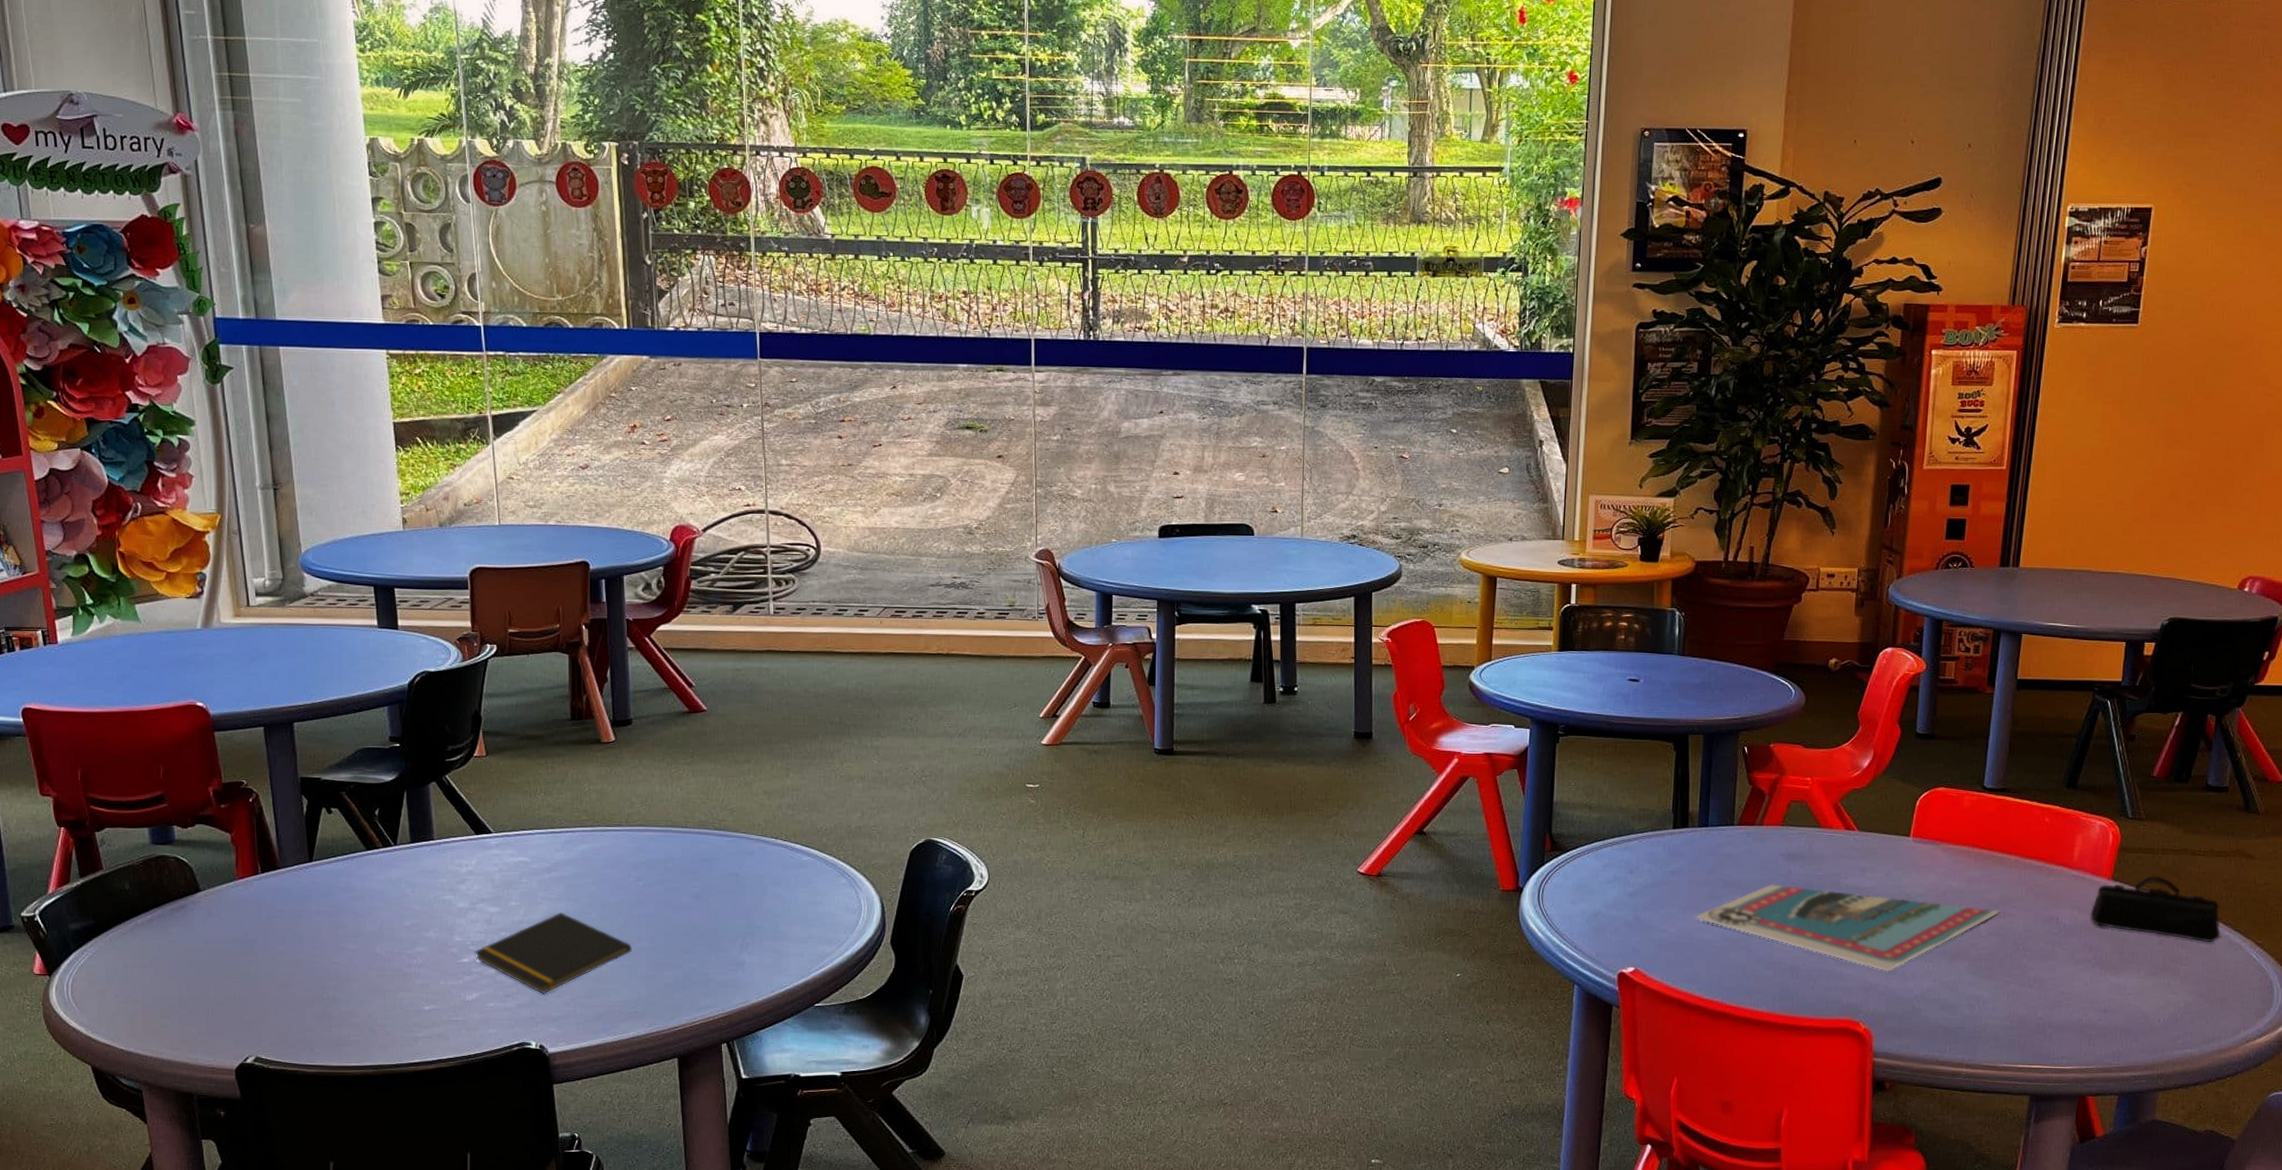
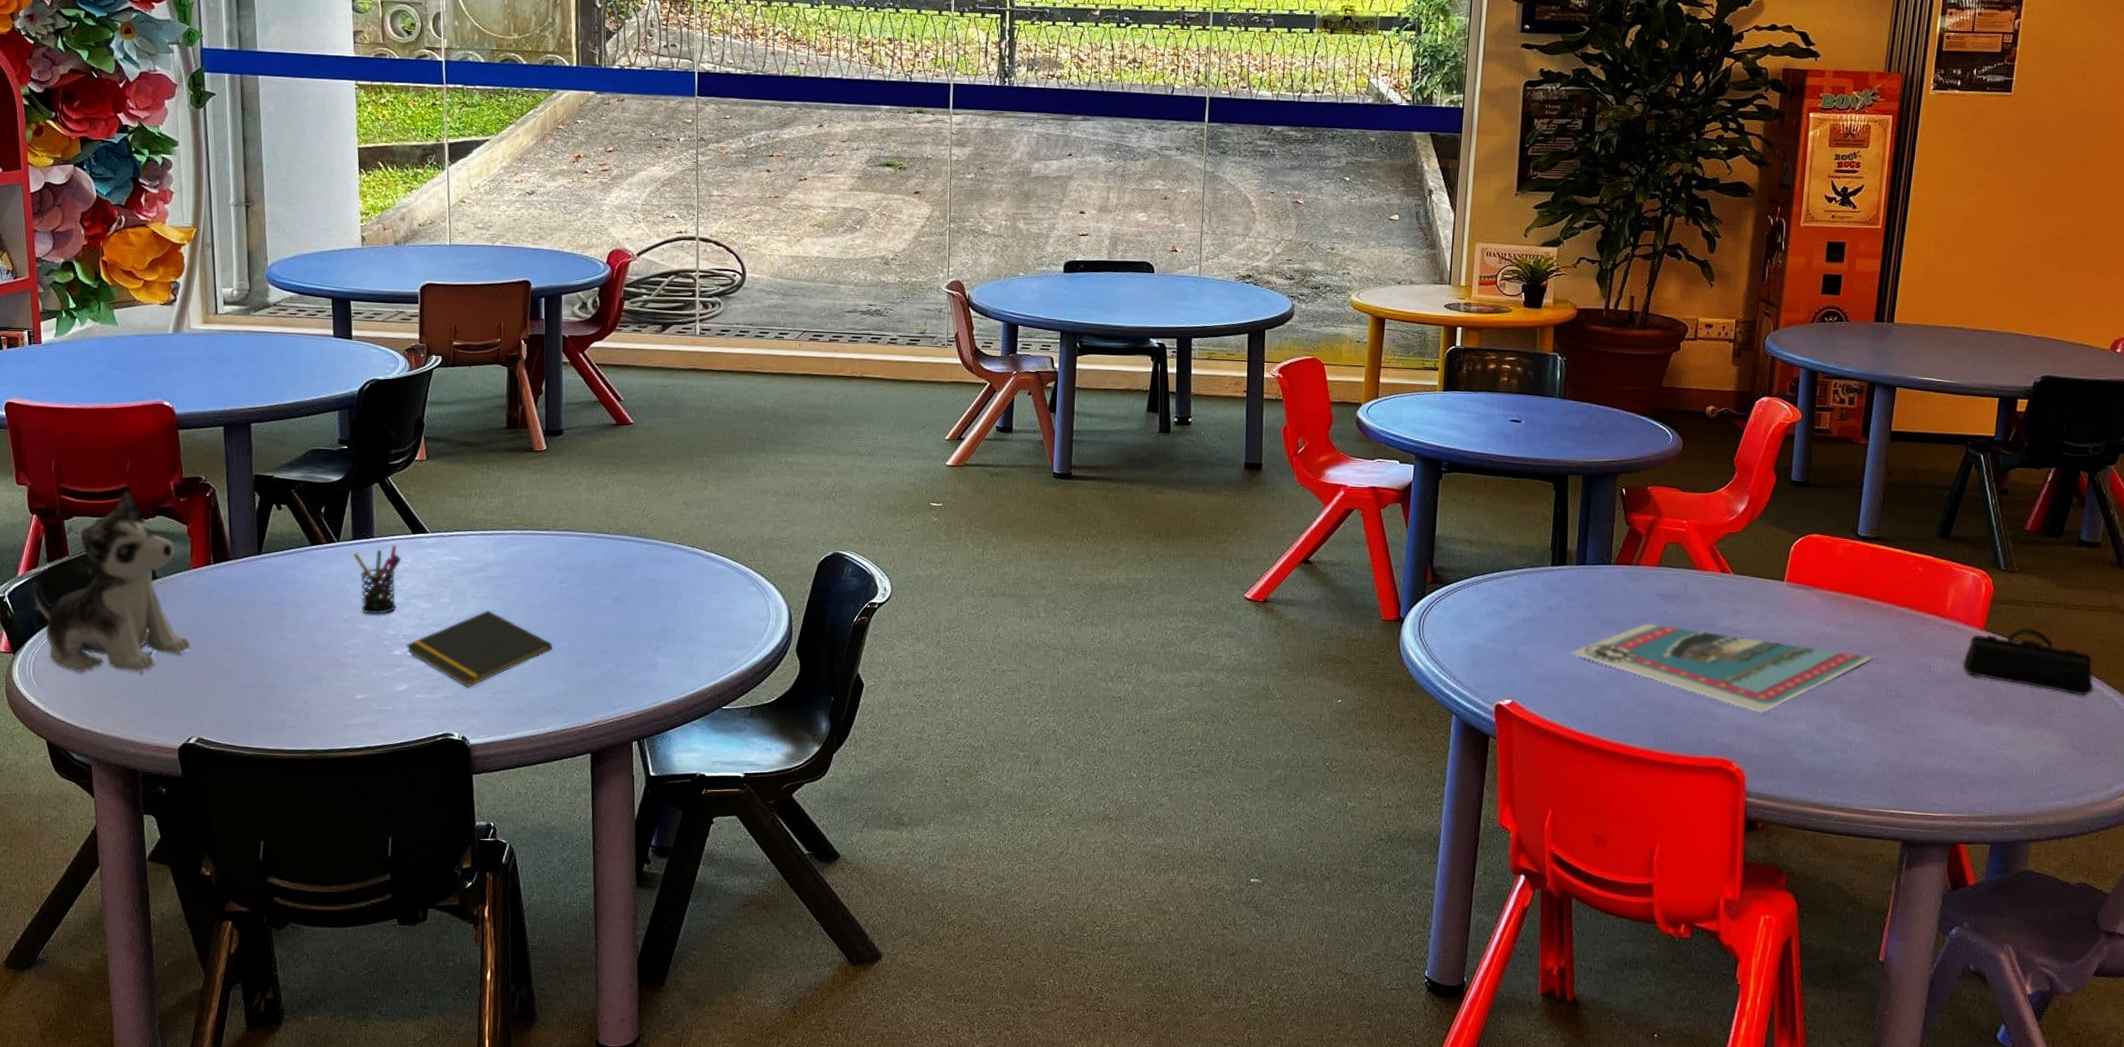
plush toy: none [65,799,242,993] -> present [32,491,190,673]
pen holder: none [412,847,465,921] -> present [353,545,401,615]

